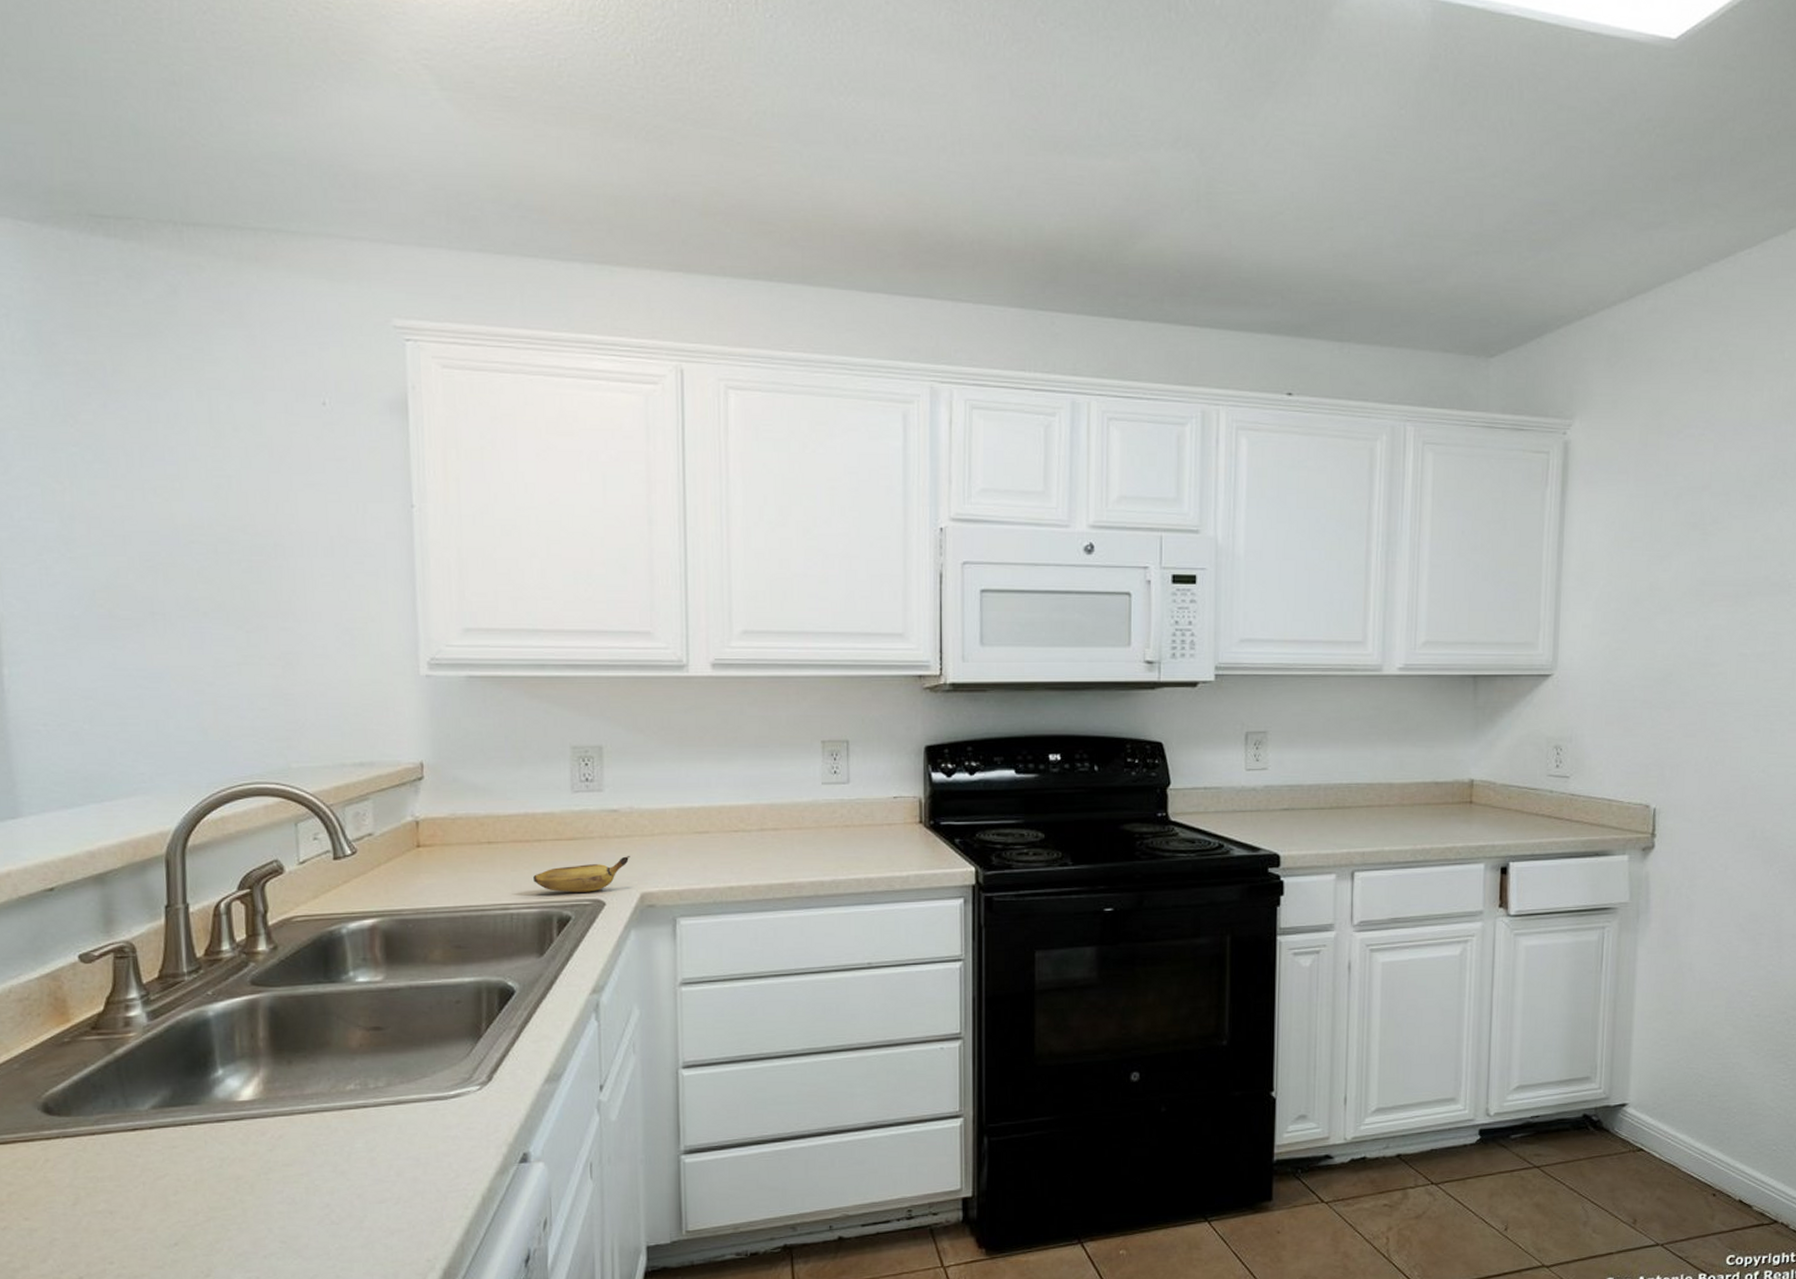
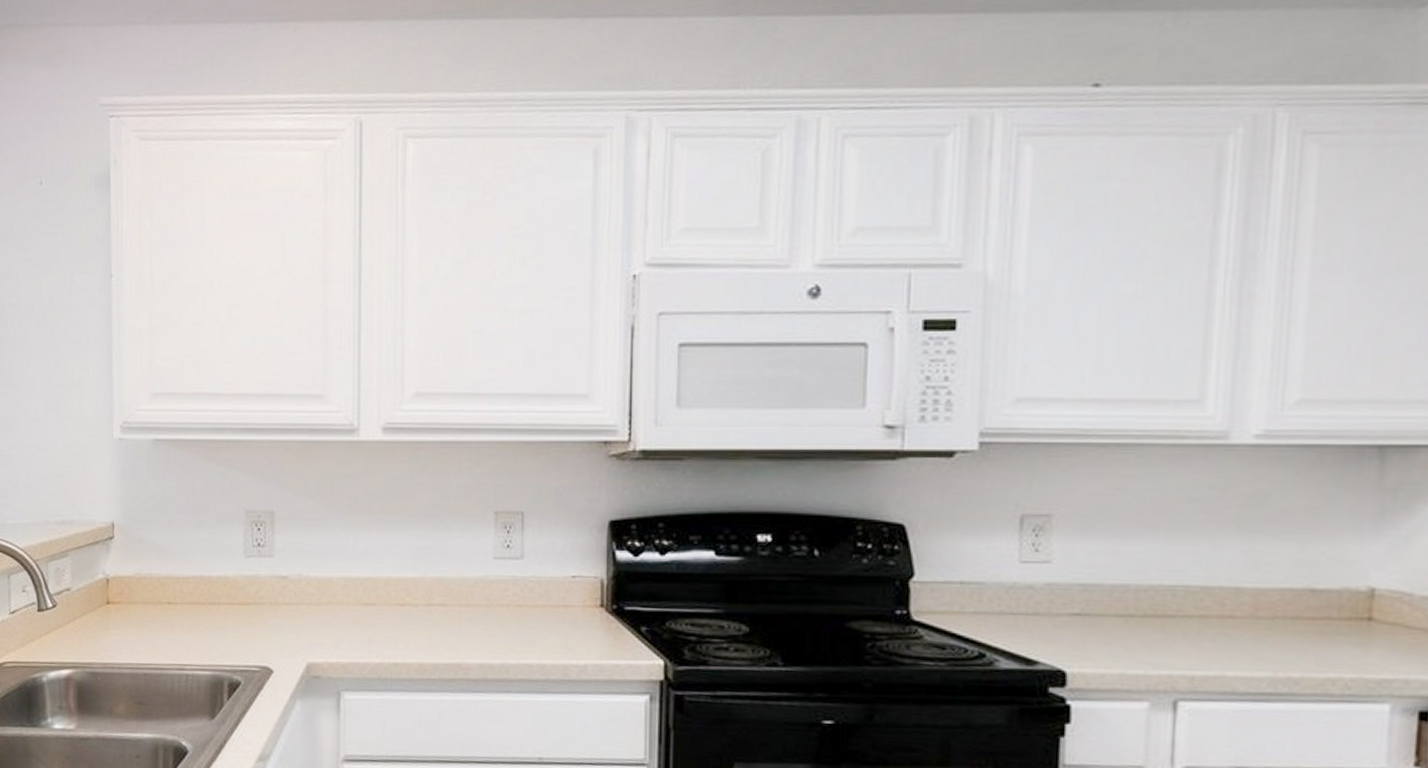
banana: present [533,856,630,892] -> none [207,624,298,659]

